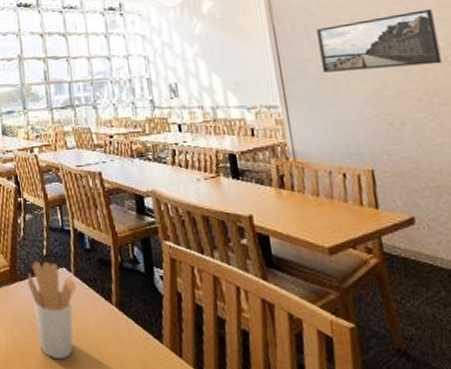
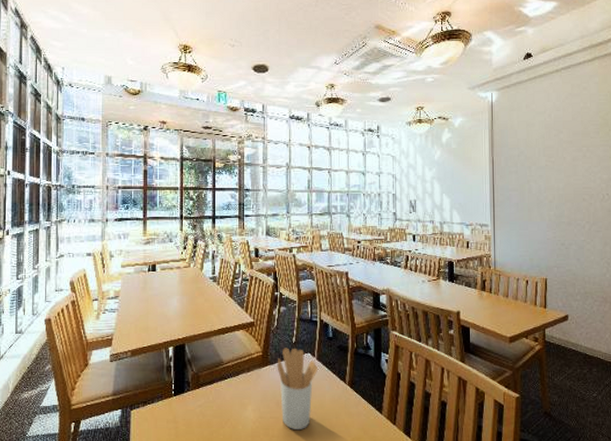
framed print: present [316,9,442,73] -> none [522,158,601,201]

